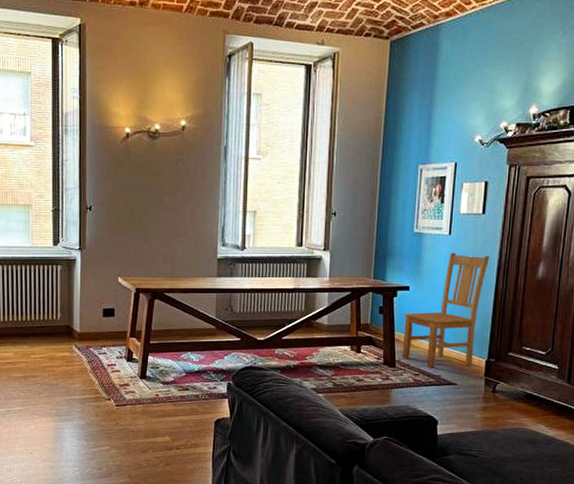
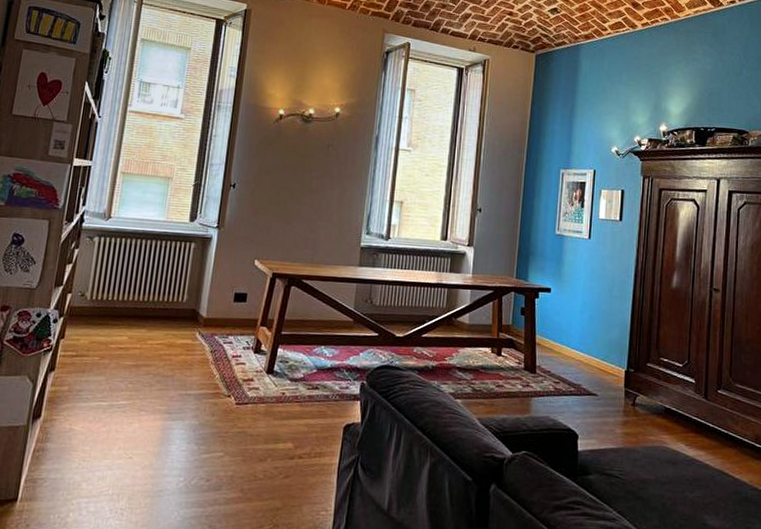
chair: present [402,252,490,368] -> none [542,256,628,376]

